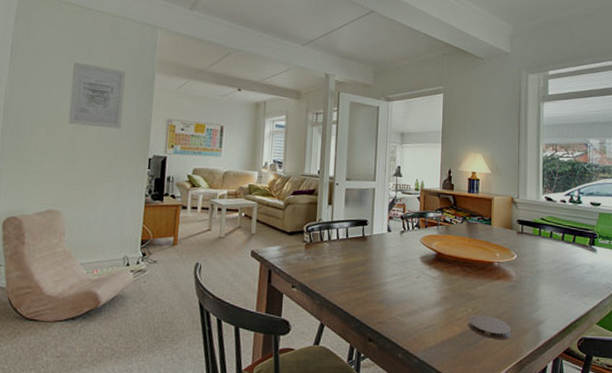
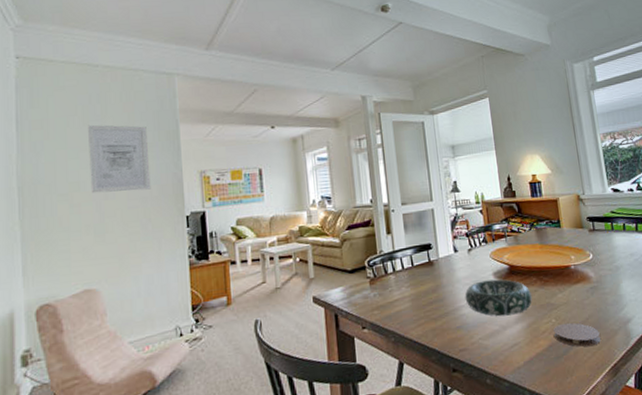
decorative bowl: none [391,262,453,299] -> present [465,279,532,316]

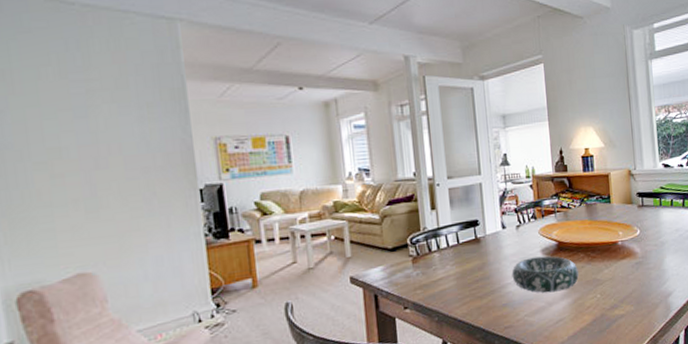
wall art: present [88,124,151,194] -> none [67,77,154,162]
coaster: present [553,322,601,347] -> none [598,297,642,321]

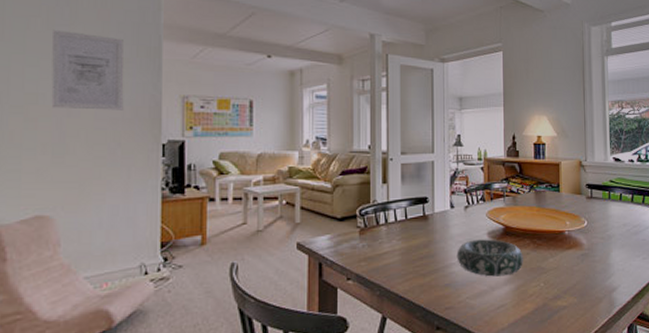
wall art: none [67,77,154,162] -> present [51,29,124,110]

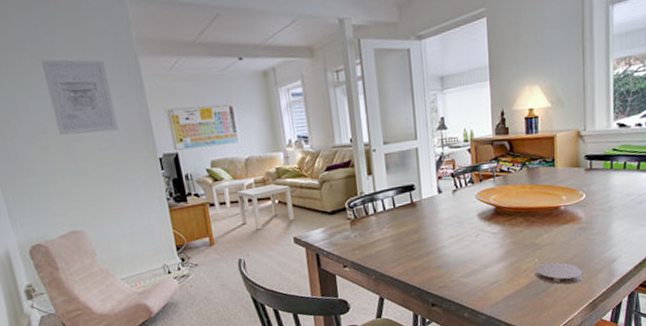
decorative bowl: present [456,239,523,277] -> none [447,220,516,256]
coaster: none [541,287,585,313] -> present [535,262,582,285]

